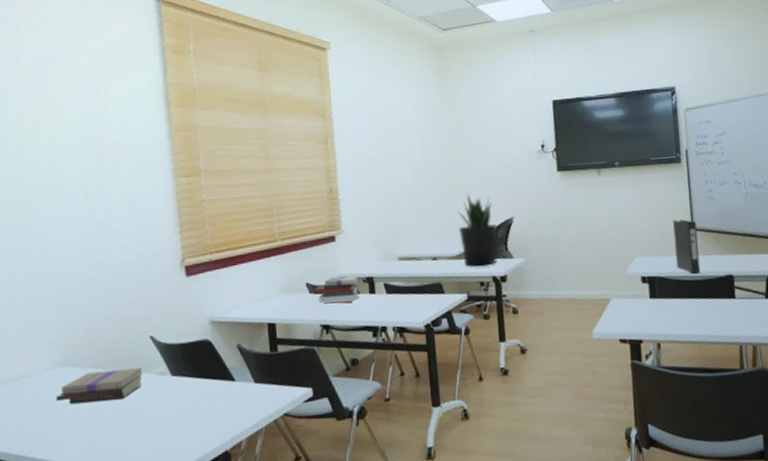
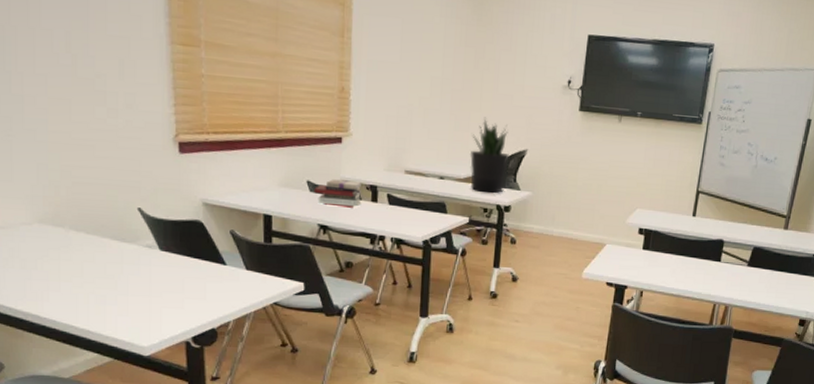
books: present [55,367,143,405] -> none [34,234,129,265]
binder: present [673,219,701,274] -> none [673,179,702,233]

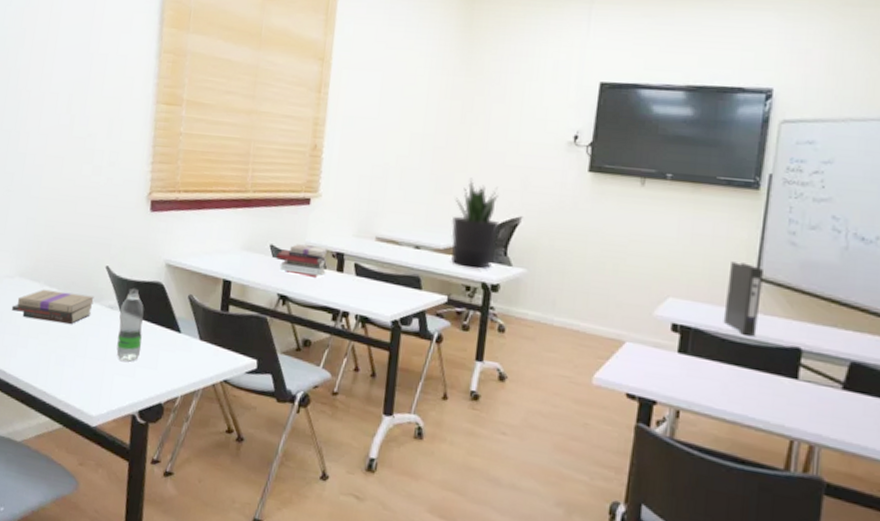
books: none [34,234,129,265] -> present [11,289,94,324]
bottle: none [160,227,187,295] -> present [116,288,144,362]
binder: none [673,179,702,233] -> present [723,261,763,336]

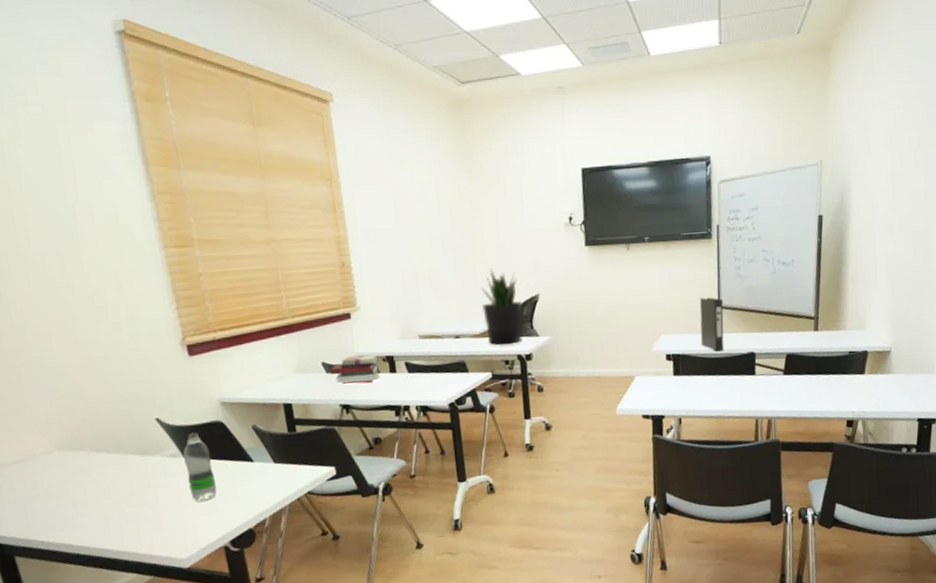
books: present [11,289,94,324] -> none [58,450,152,489]

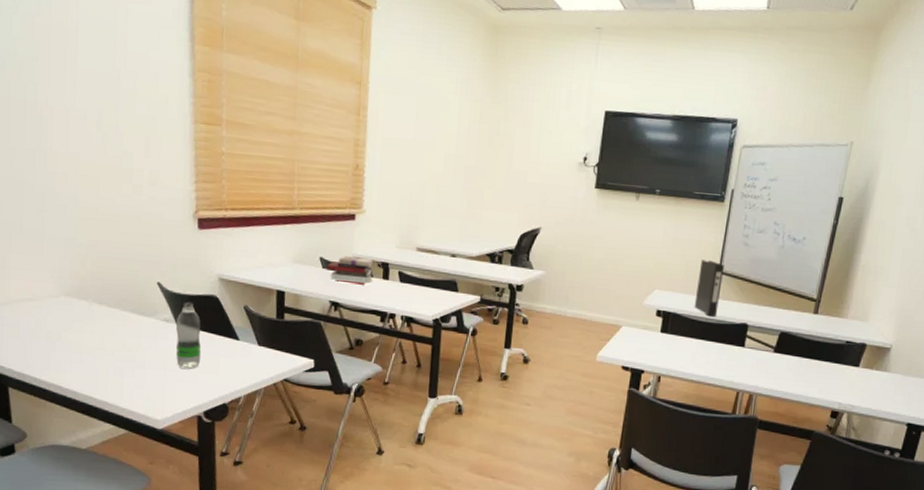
planter: present [481,268,524,345] -> none [482,194,523,272]

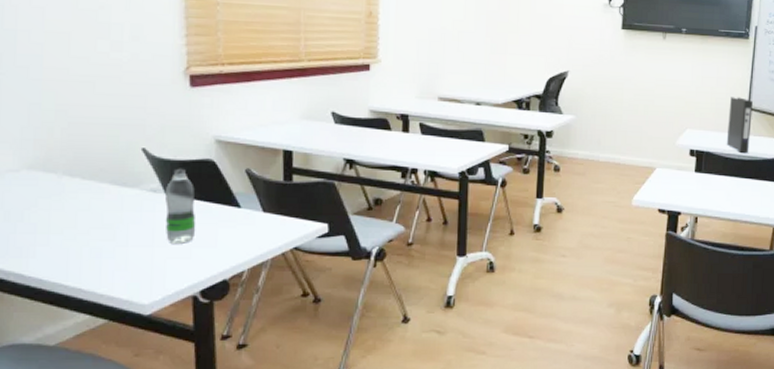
books: present [326,256,373,285] -> none [339,109,392,140]

